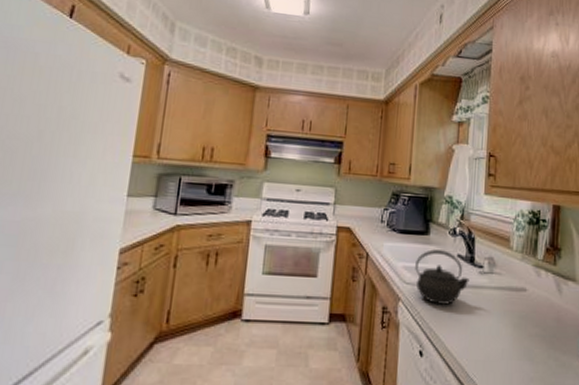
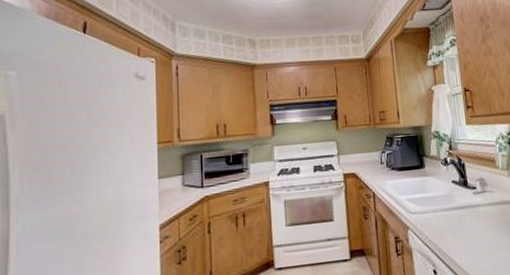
kettle: present [415,249,470,305] -> none [417,179,466,227]

